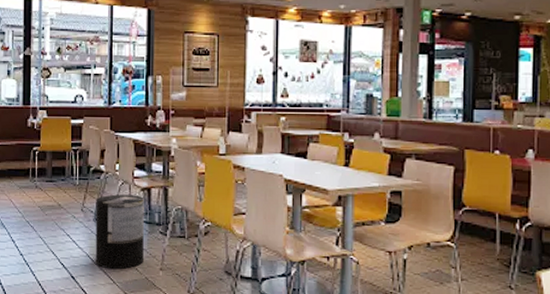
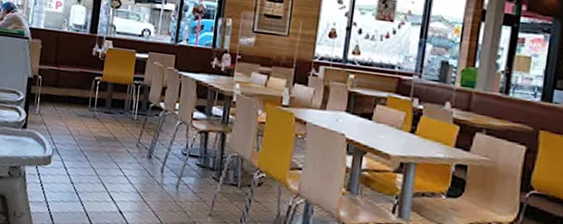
trash can: present [95,194,144,270] -> none [144,133,201,211]

